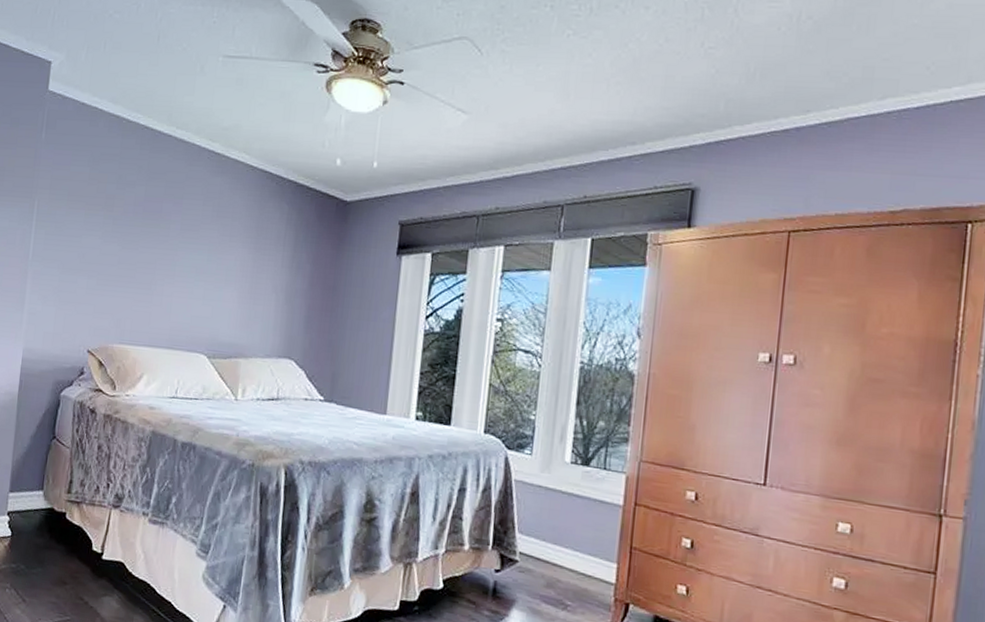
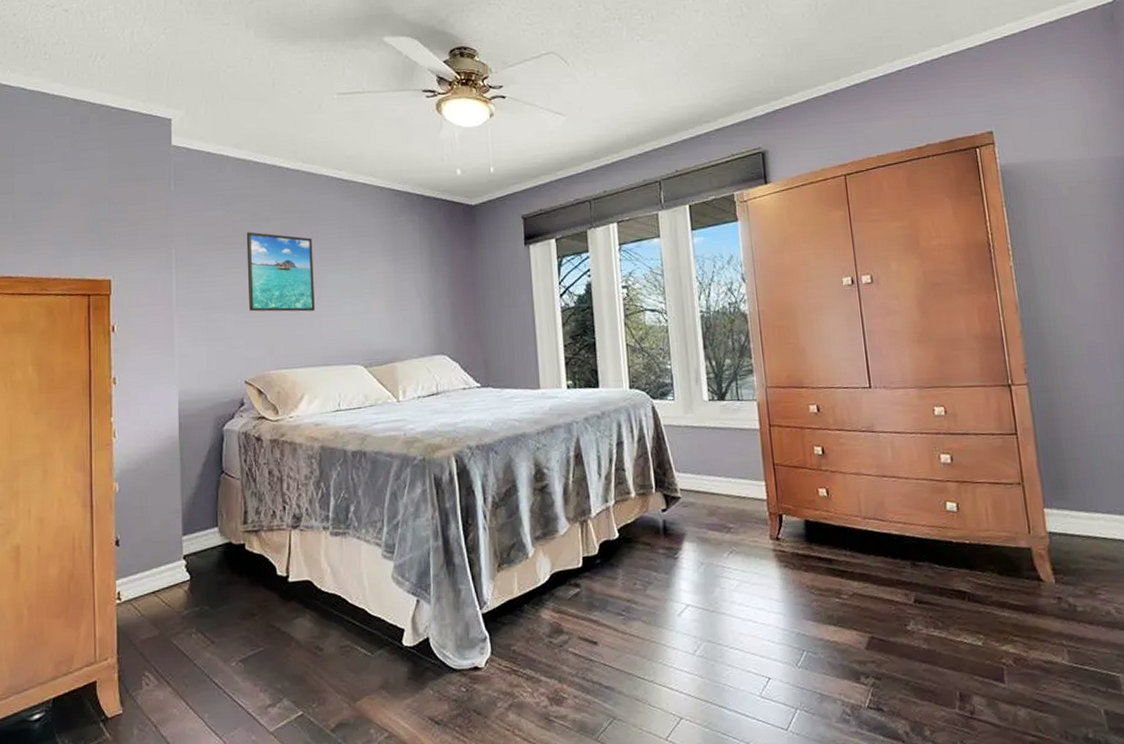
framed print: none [102,194,174,289] -> present [246,231,315,312]

